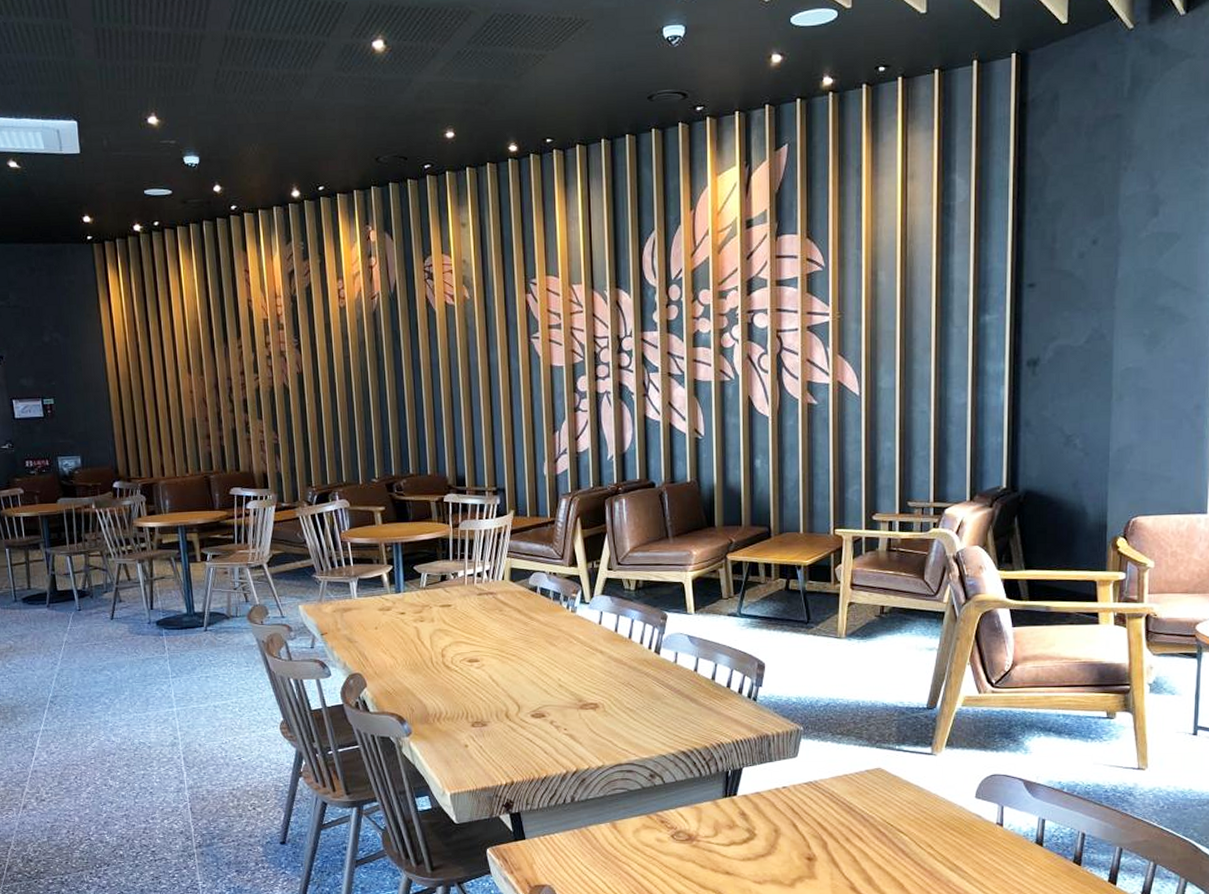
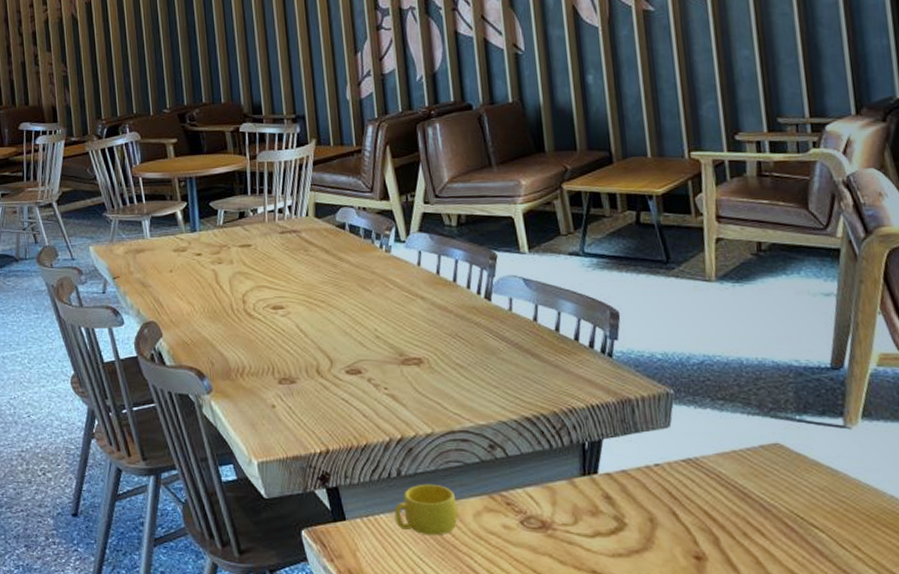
cup: none [567,807,620,849] -> present [394,484,458,536]

